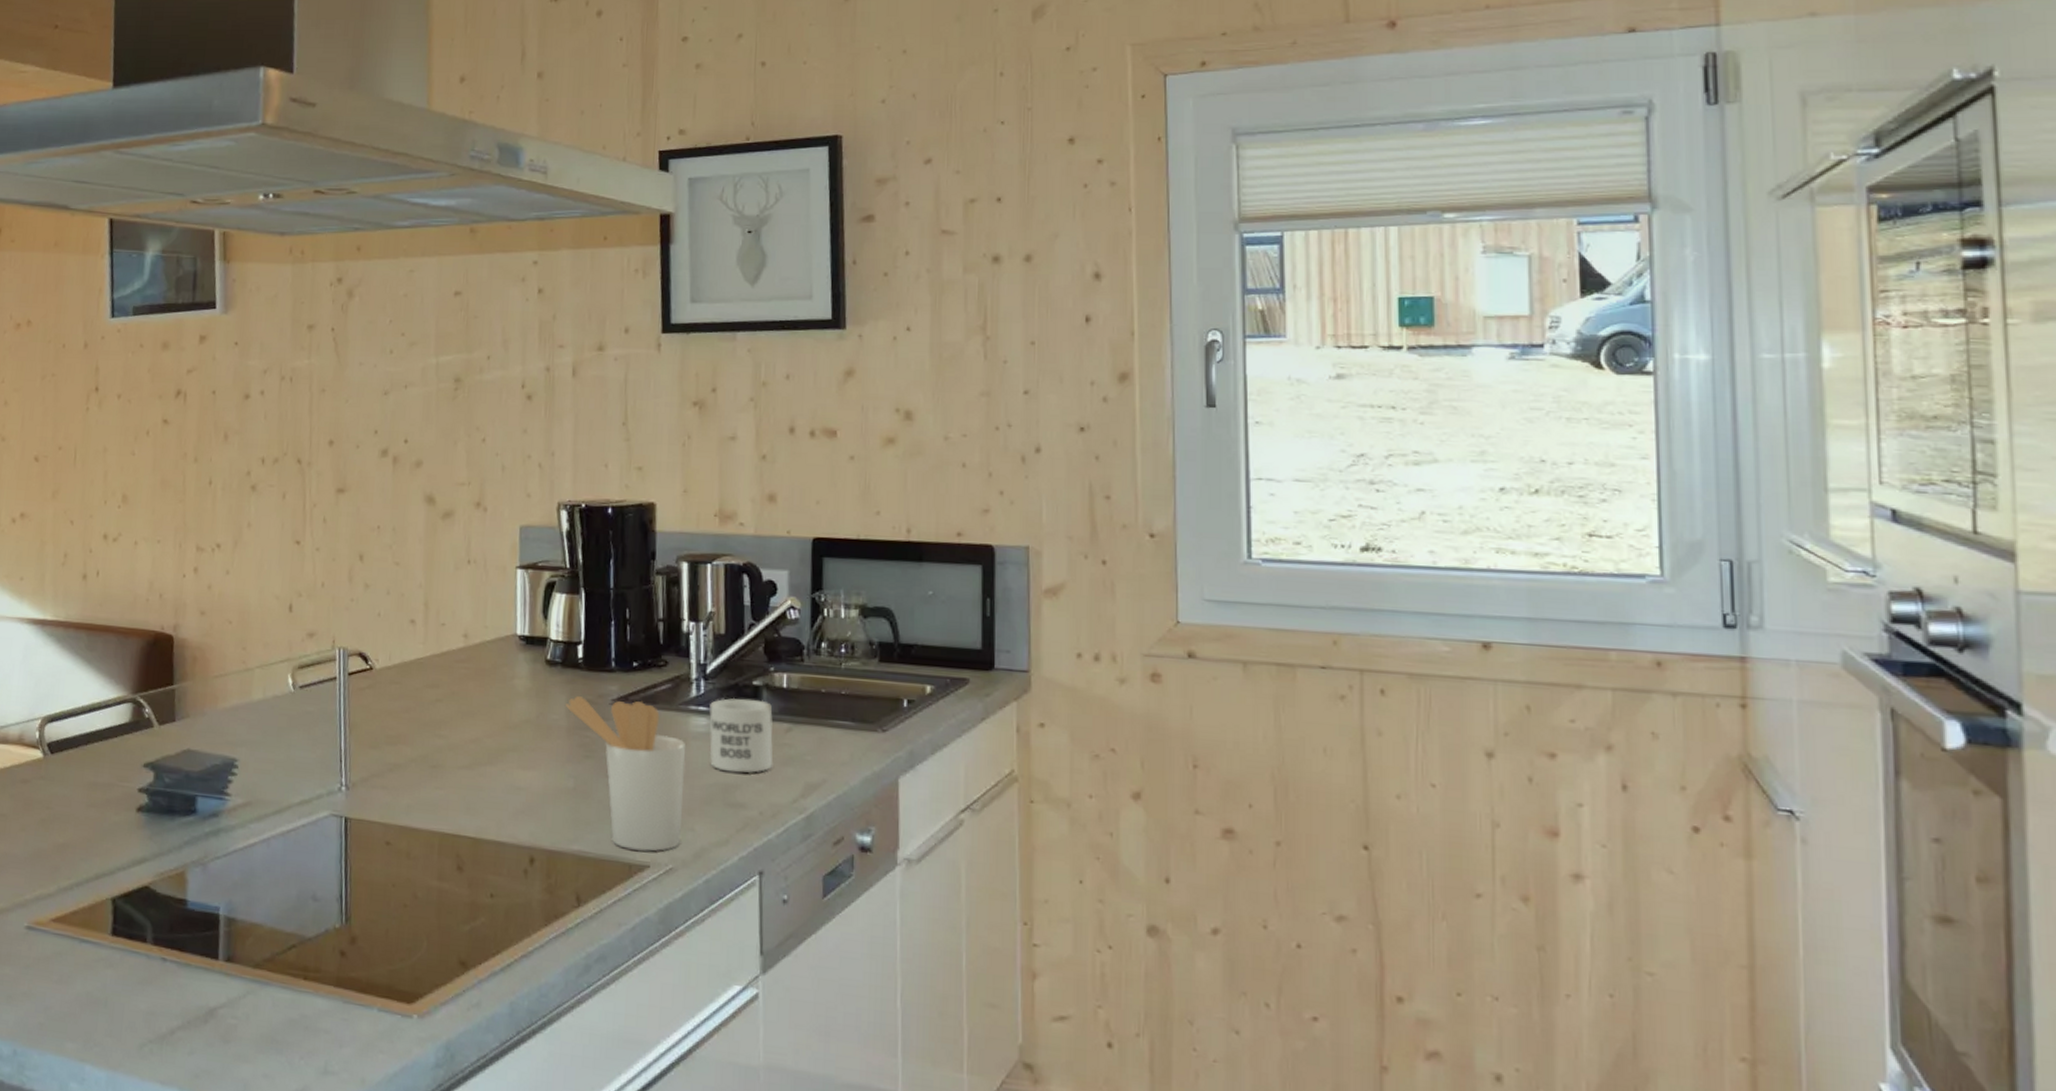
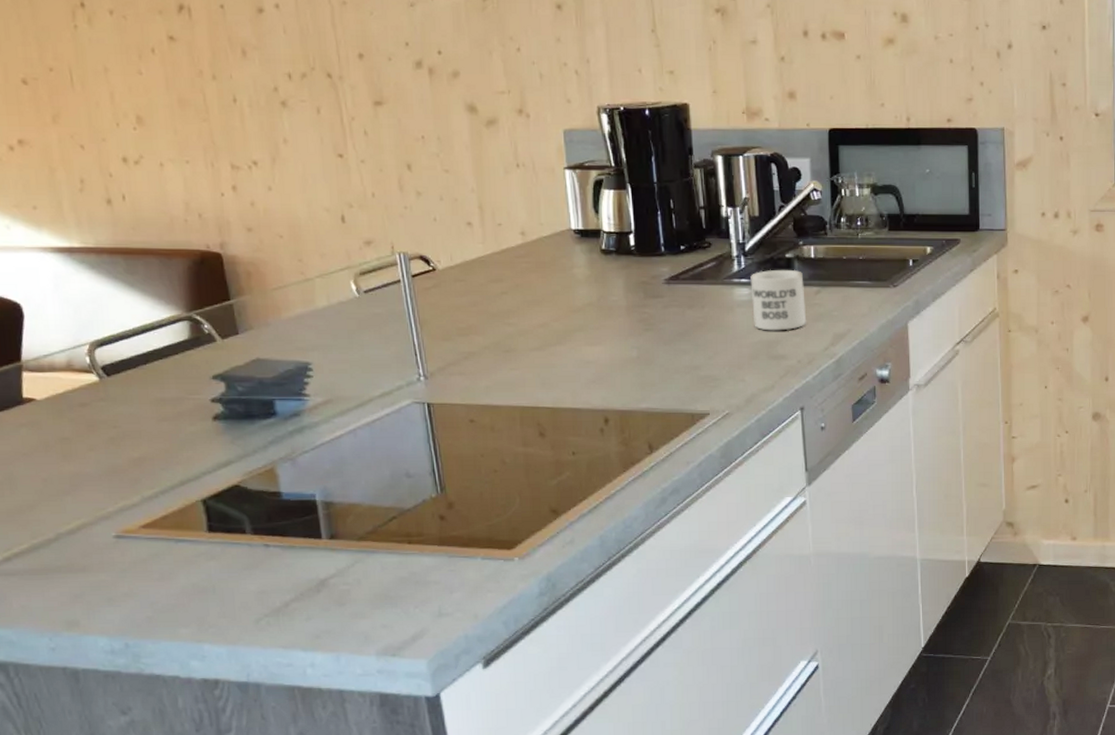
utensil holder: present [566,695,686,852] -> none [623,278,735,403]

